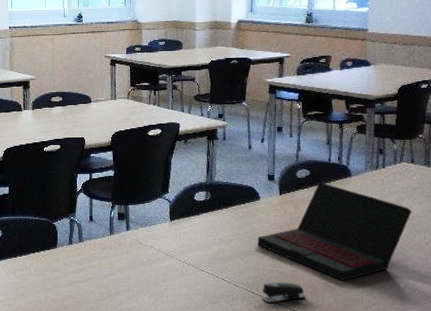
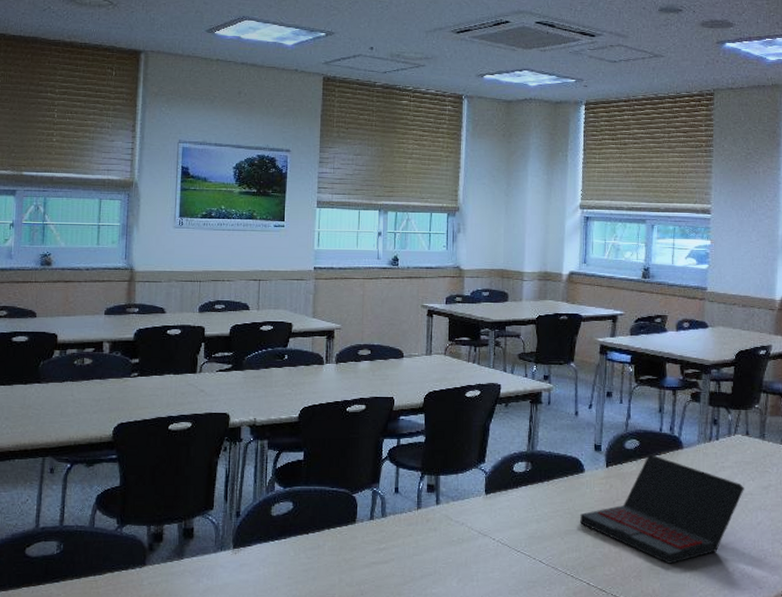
stapler: present [261,282,306,304] -> none [581,565,629,589]

